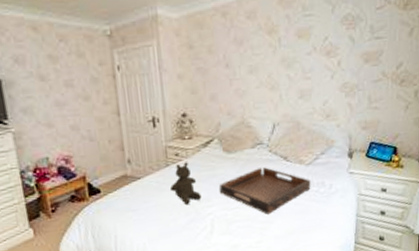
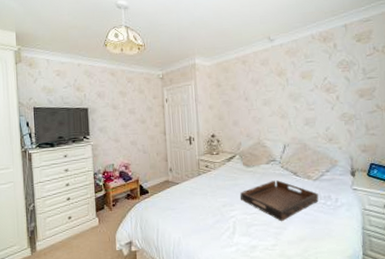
teddy bear: present [170,162,202,204] -> none [201,173,226,207]

